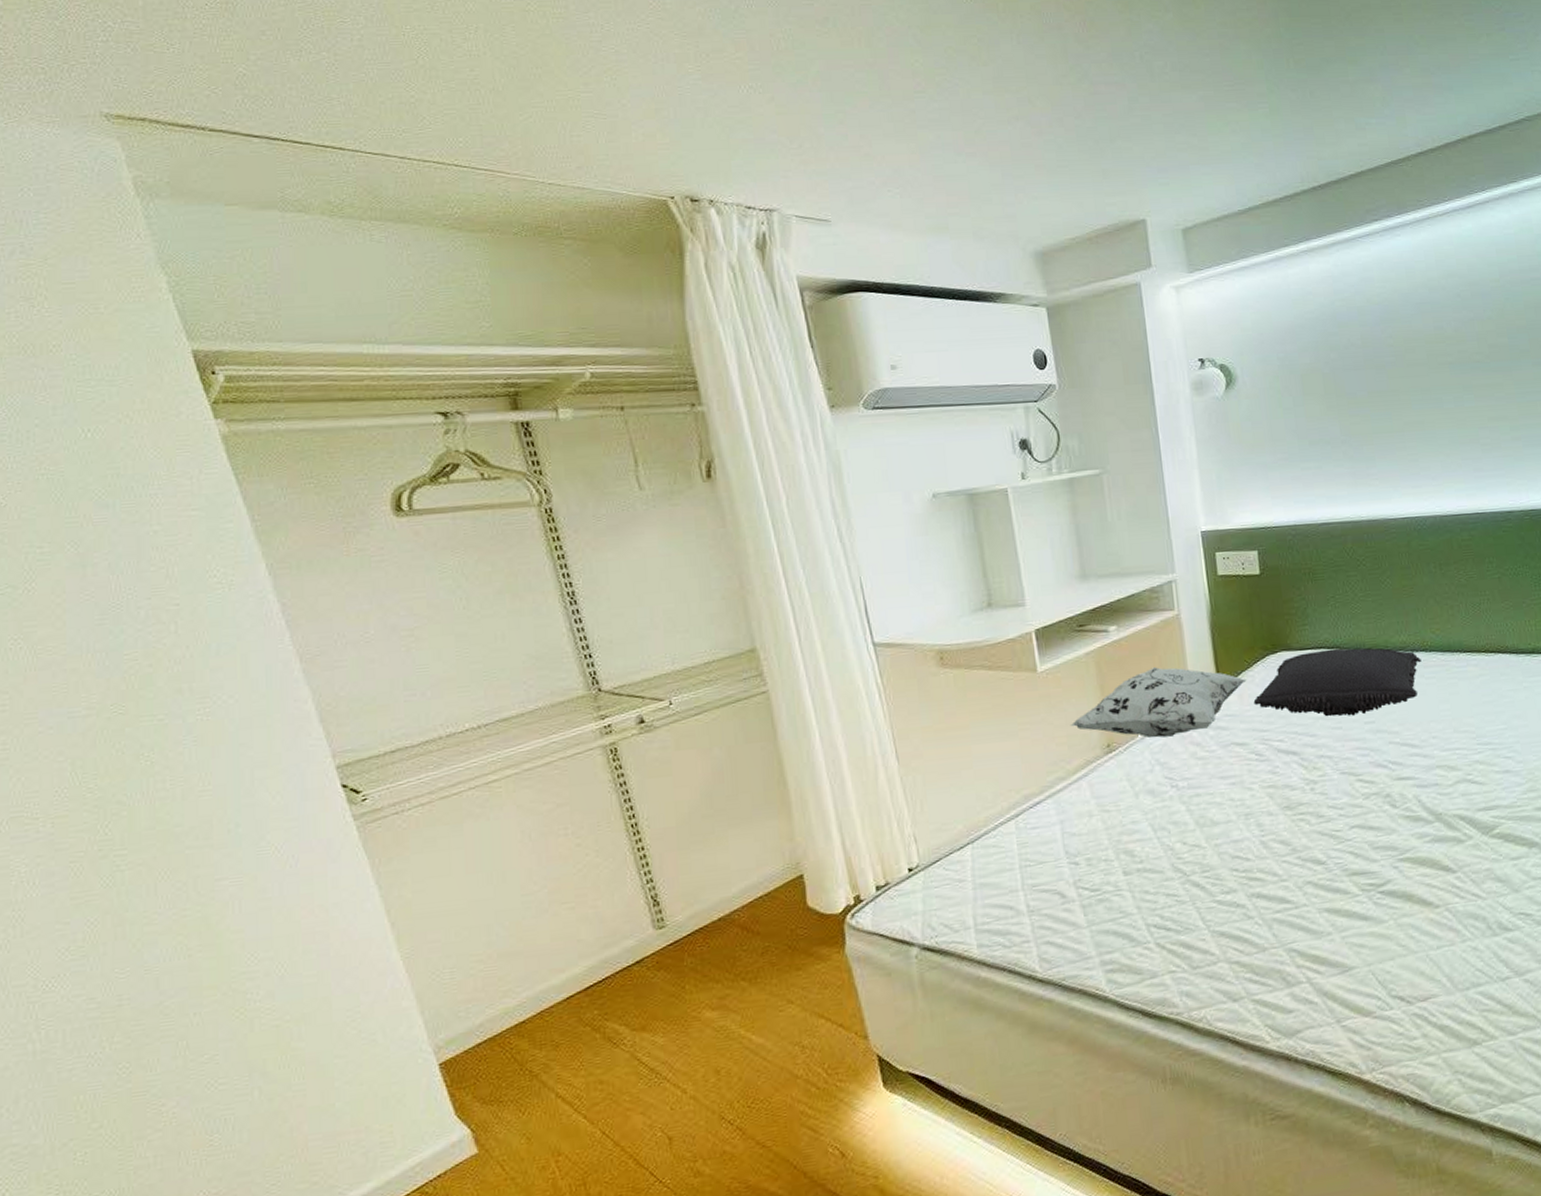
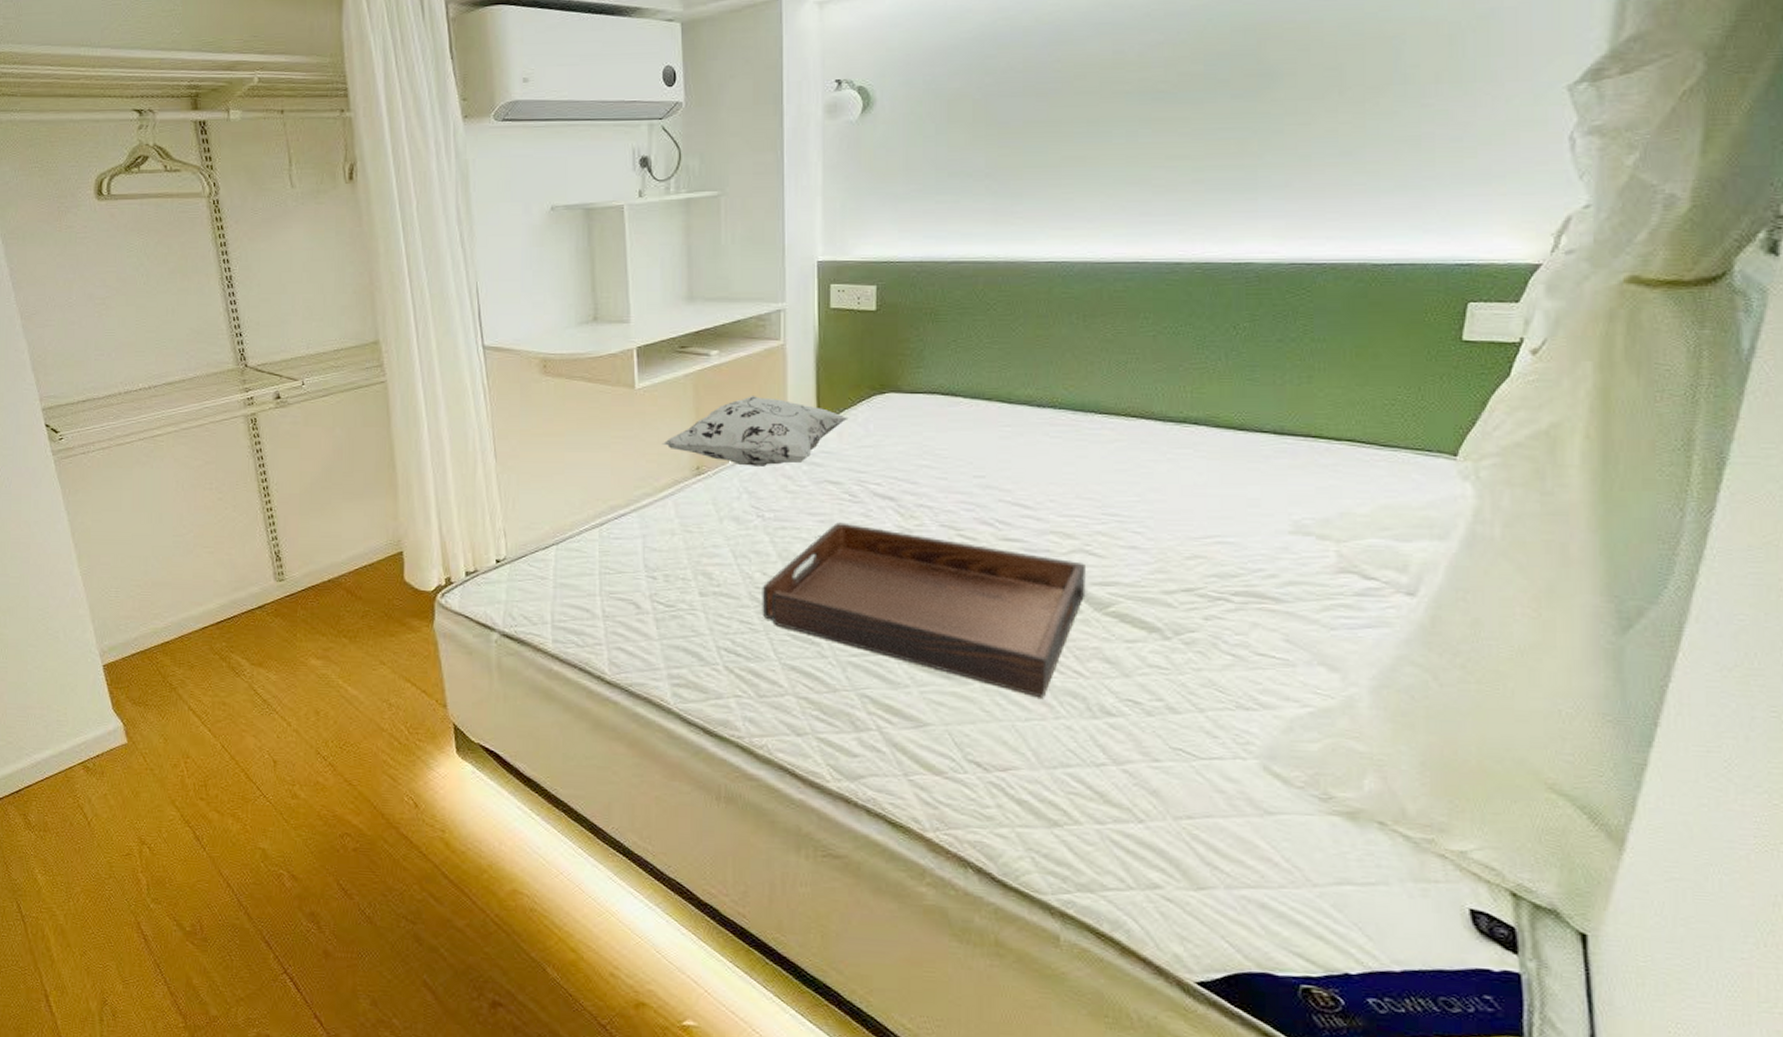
serving tray: none [1183,782,1472,925] -> present [762,522,1087,698]
pillow: present [1253,648,1421,717] -> none [853,395,1048,468]

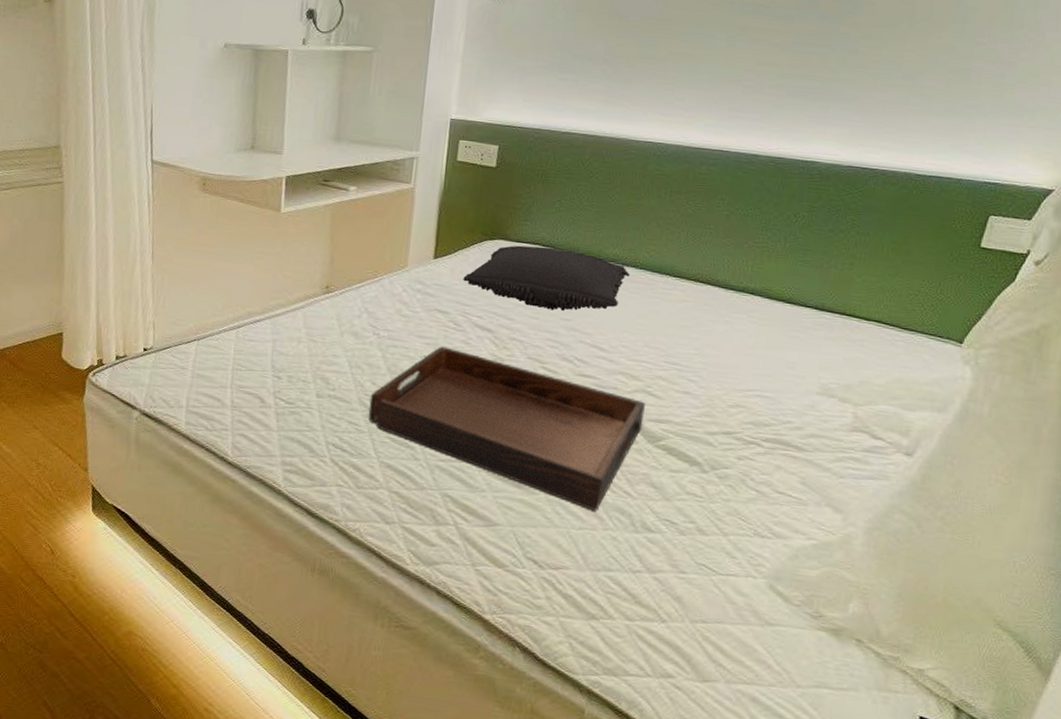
decorative pillow: present [662,396,849,466] -> none [298,229,461,292]
pillow: none [853,395,1048,468] -> present [463,245,630,311]

